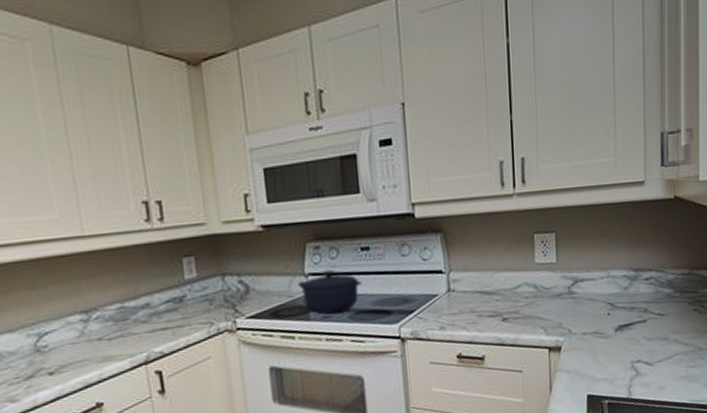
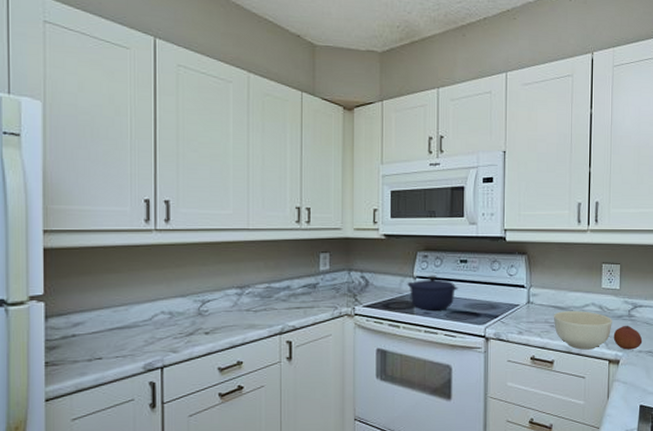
bowl: none [479,293,550,340] -> present [553,311,612,350]
fruit: none [552,305,587,334] -> present [613,326,643,350]

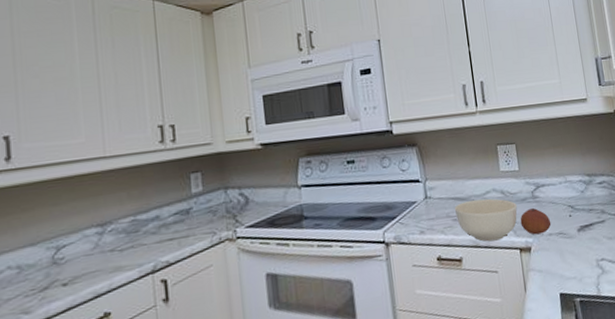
cooking pot: present [407,275,458,311] -> none [292,181,349,222]

